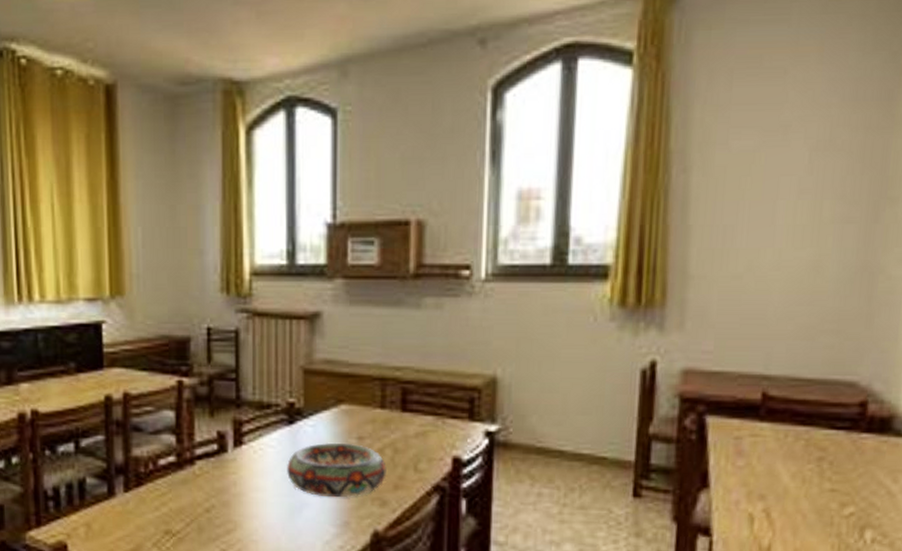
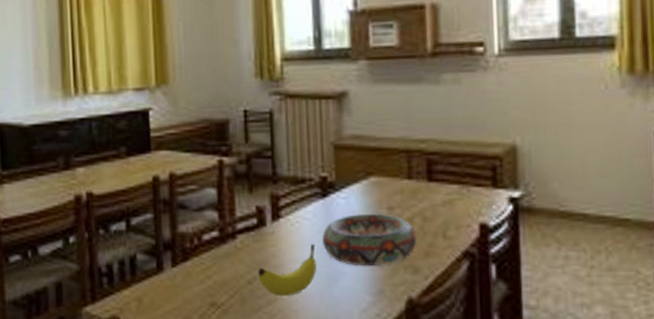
fruit: none [217,472,281,526] -> present [258,243,318,297]

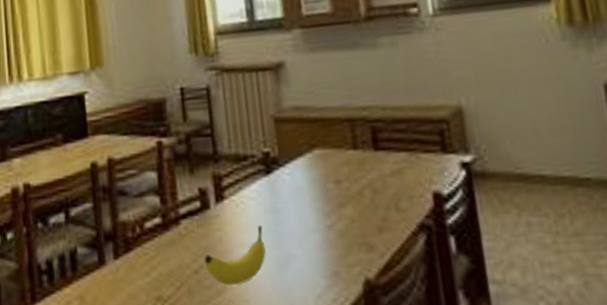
decorative bowl: present [322,213,417,267] -> none [269,188,369,247]

